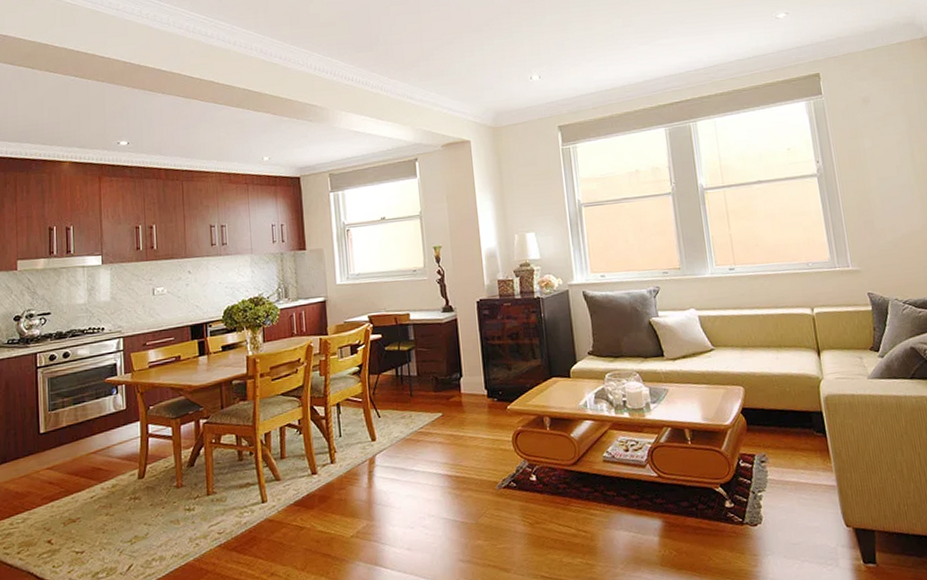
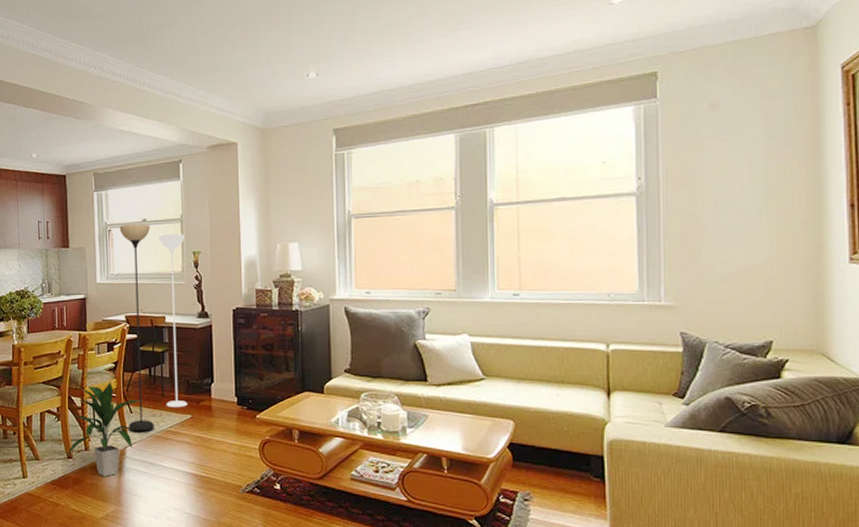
indoor plant: none [310,385,391,490] -> present [66,380,143,477]
floor lamp: none [358,222,438,436] -> present [119,224,188,431]

